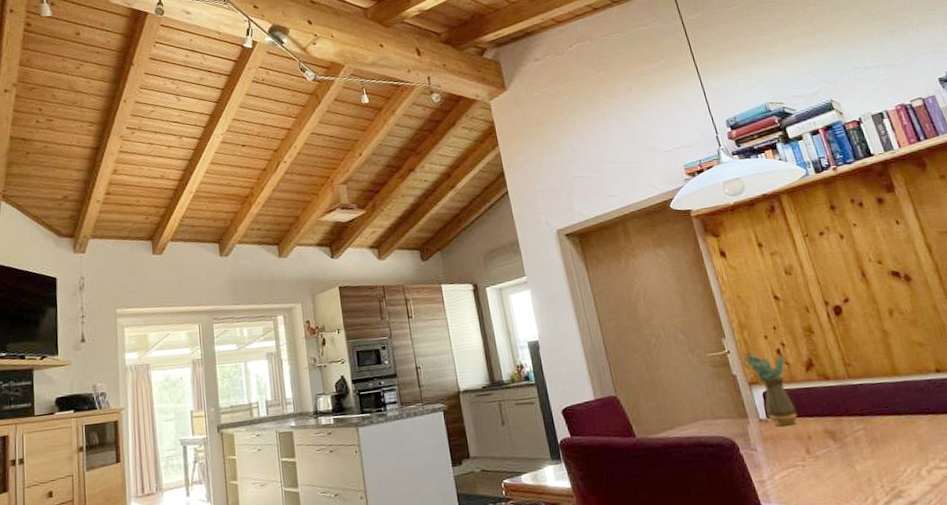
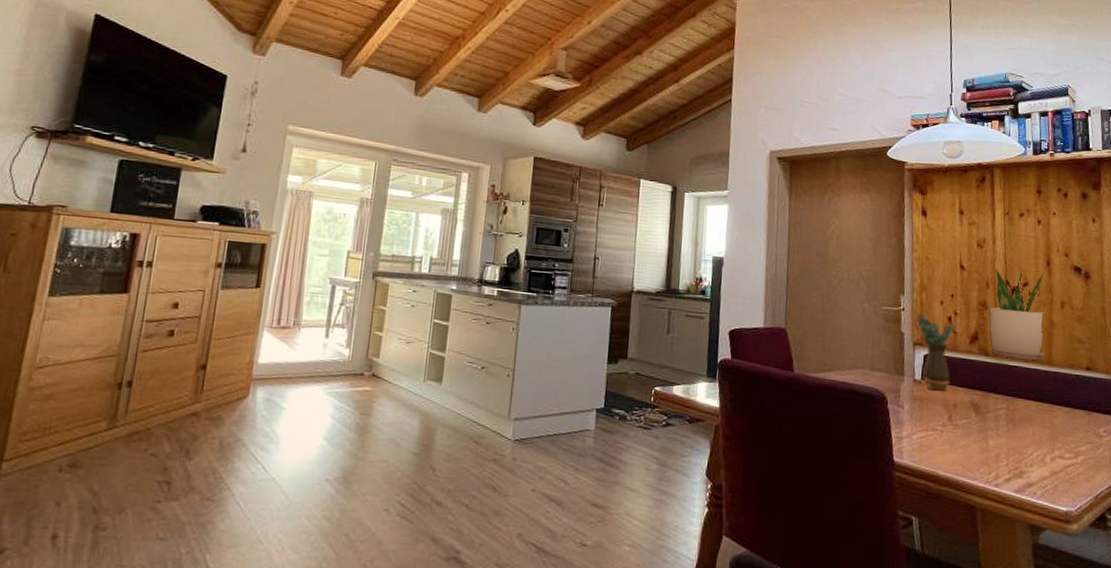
planter: none [811,283,888,378] -> present [989,268,1045,361]

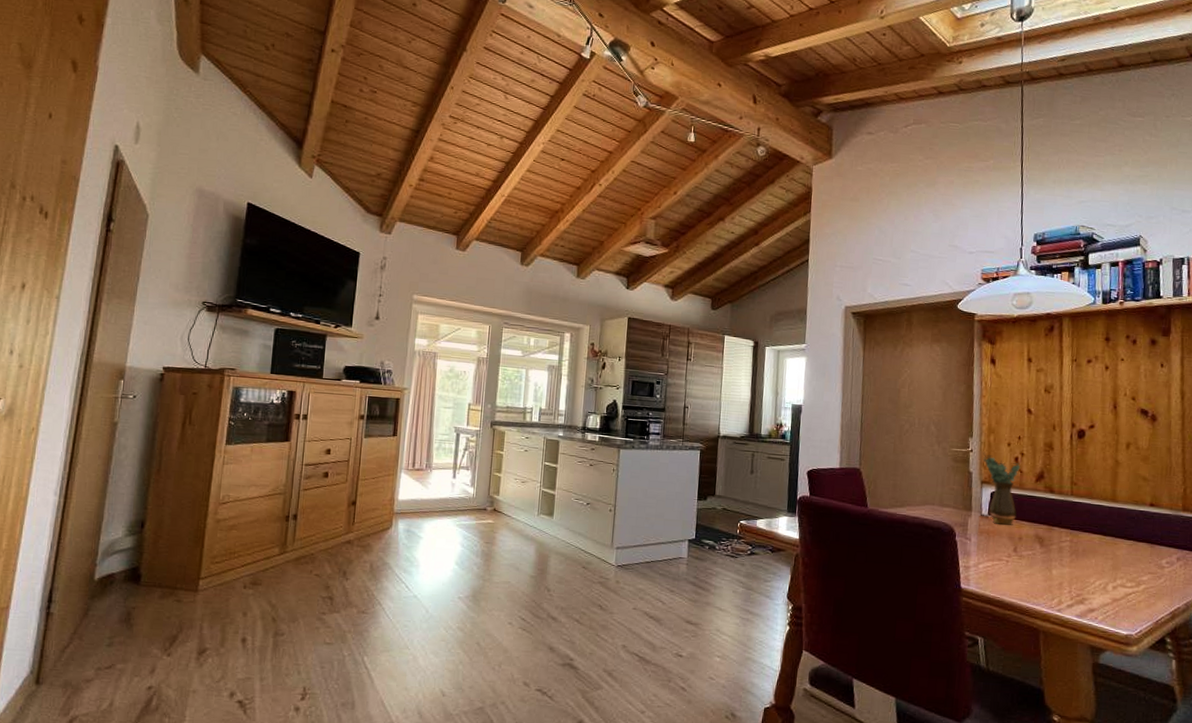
planter: present [989,268,1045,361] -> none [1055,411,1112,498]

